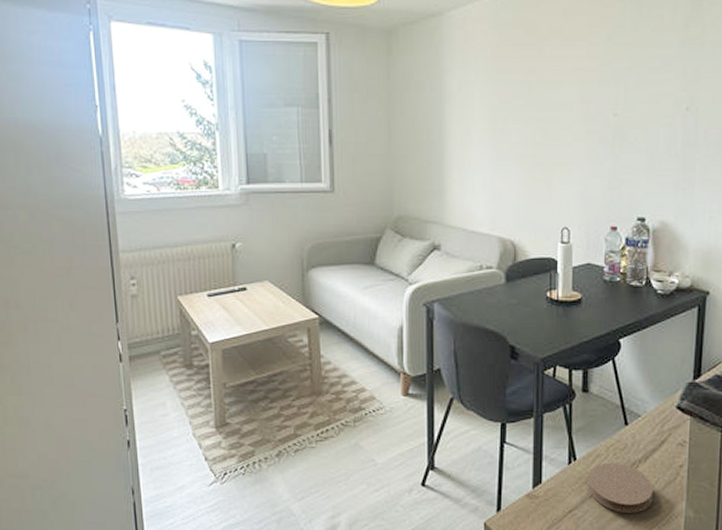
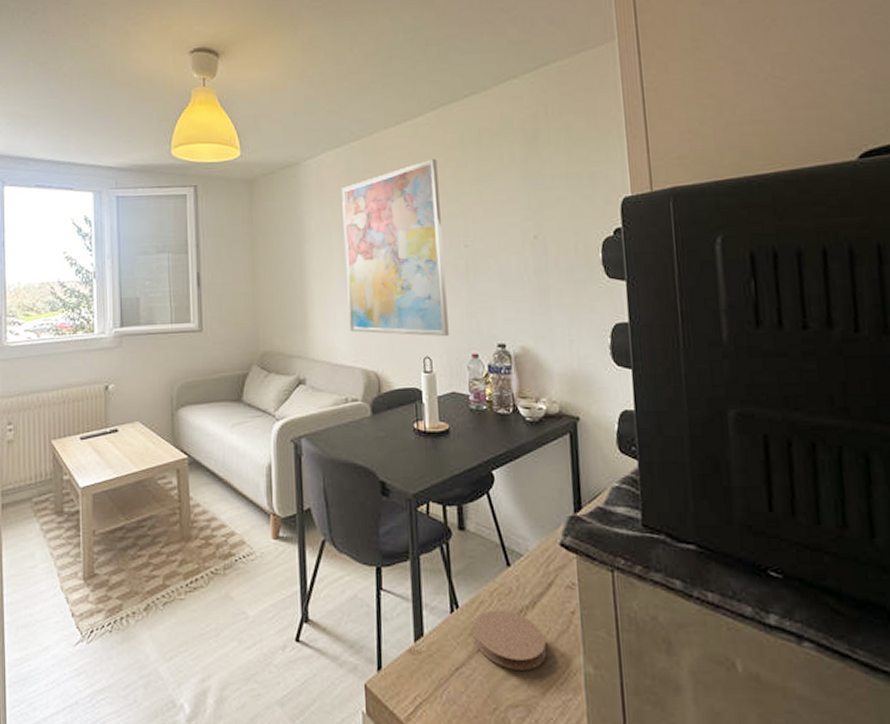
wall art: none [487,16,593,208] -> present [341,158,449,337]

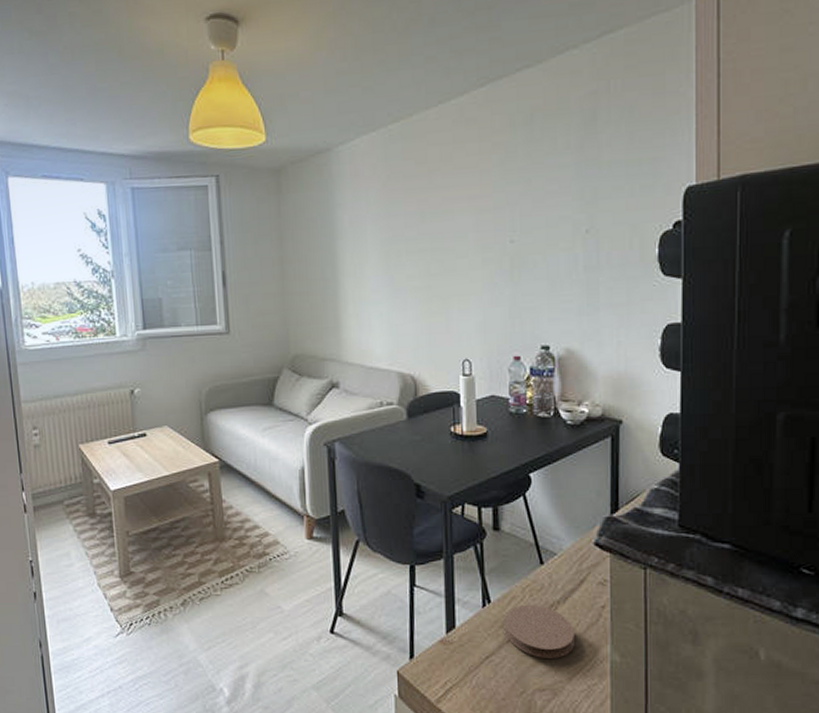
wall art: present [341,158,449,337] -> none [377,143,490,339]

